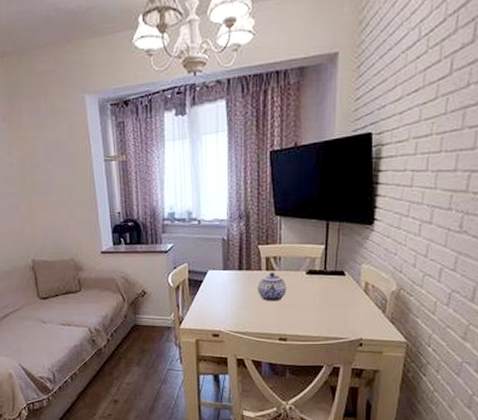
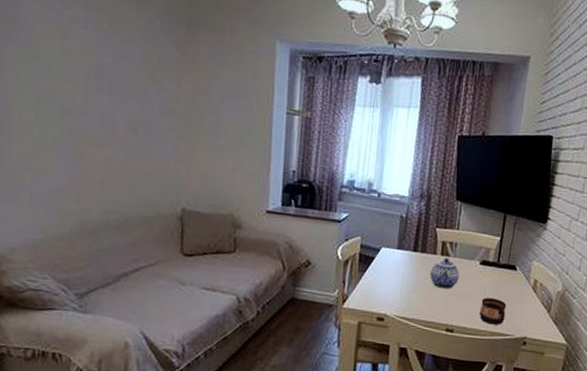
cup: none [311,305,338,330] -> present [479,298,507,325]

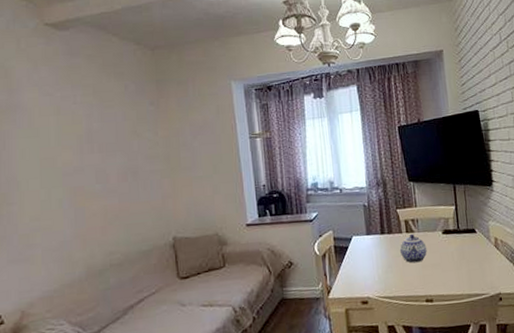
cup: present [479,298,507,325] -> none [451,262,477,288]

